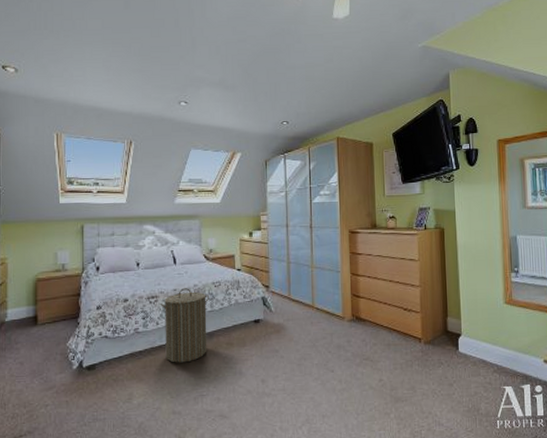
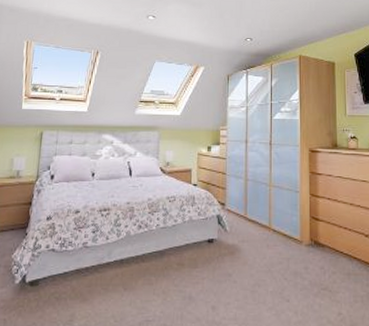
laundry hamper: present [160,288,210,363] -> none [111,202,164,283]

